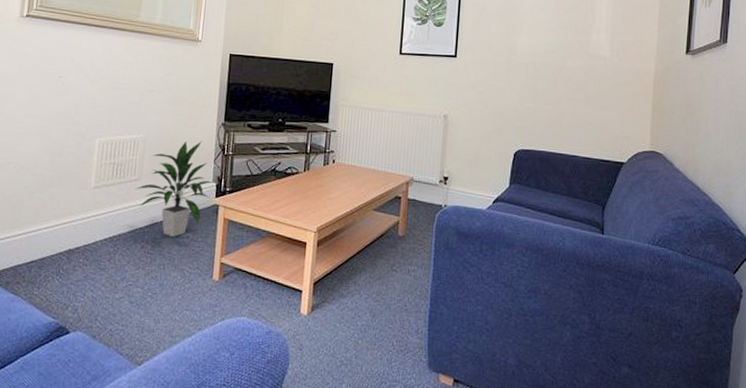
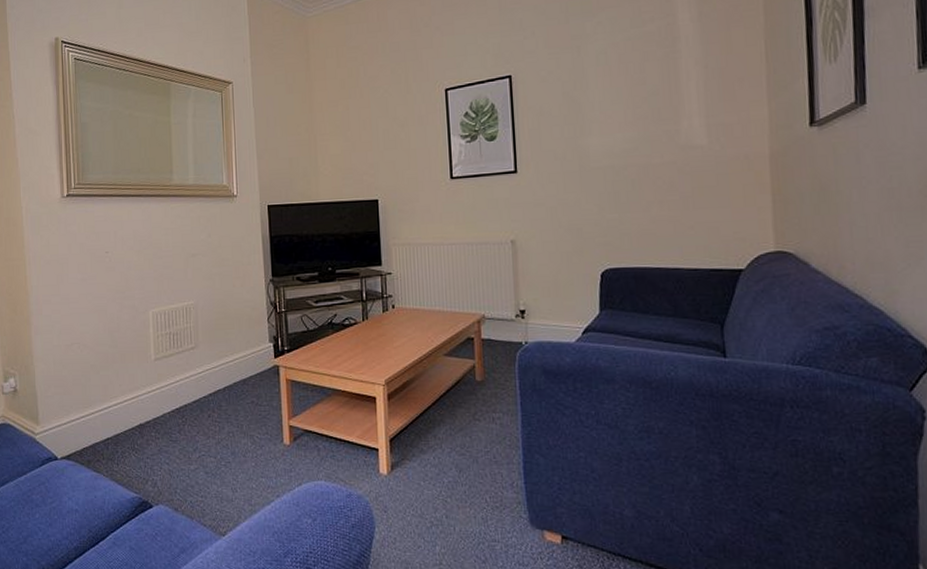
indoor plant: present [135,140,213,237] -> none [193,300,270,403]

